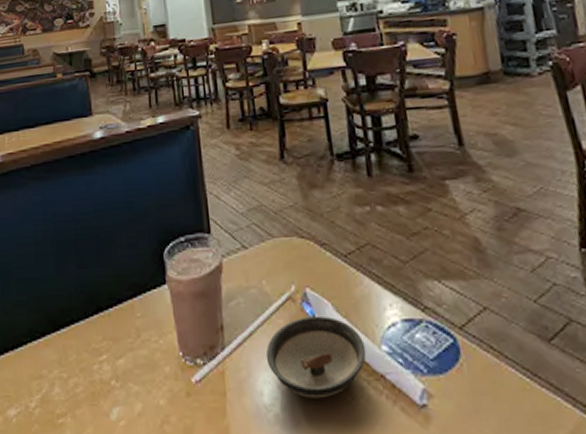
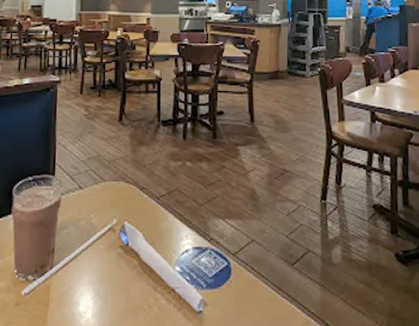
saucer: present [265,316,366,399] -> none [85,243,164,307]

